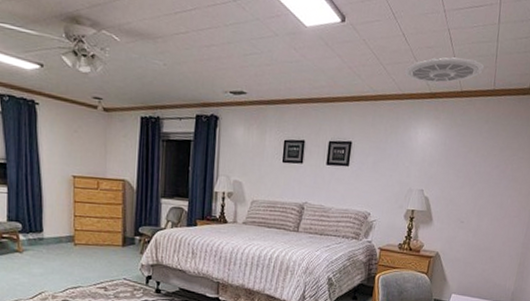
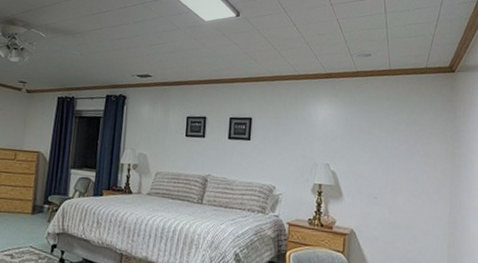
ceiling vent: present [404,57,485,83] -> none [298,42,377,65]

